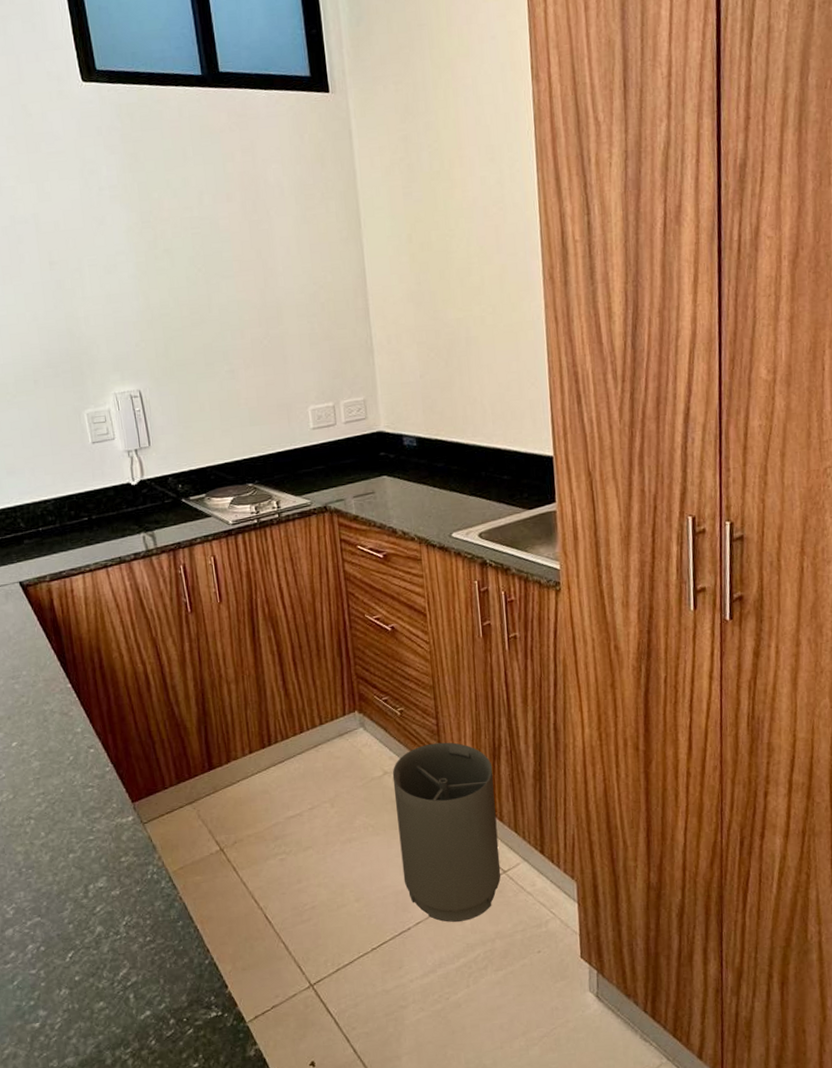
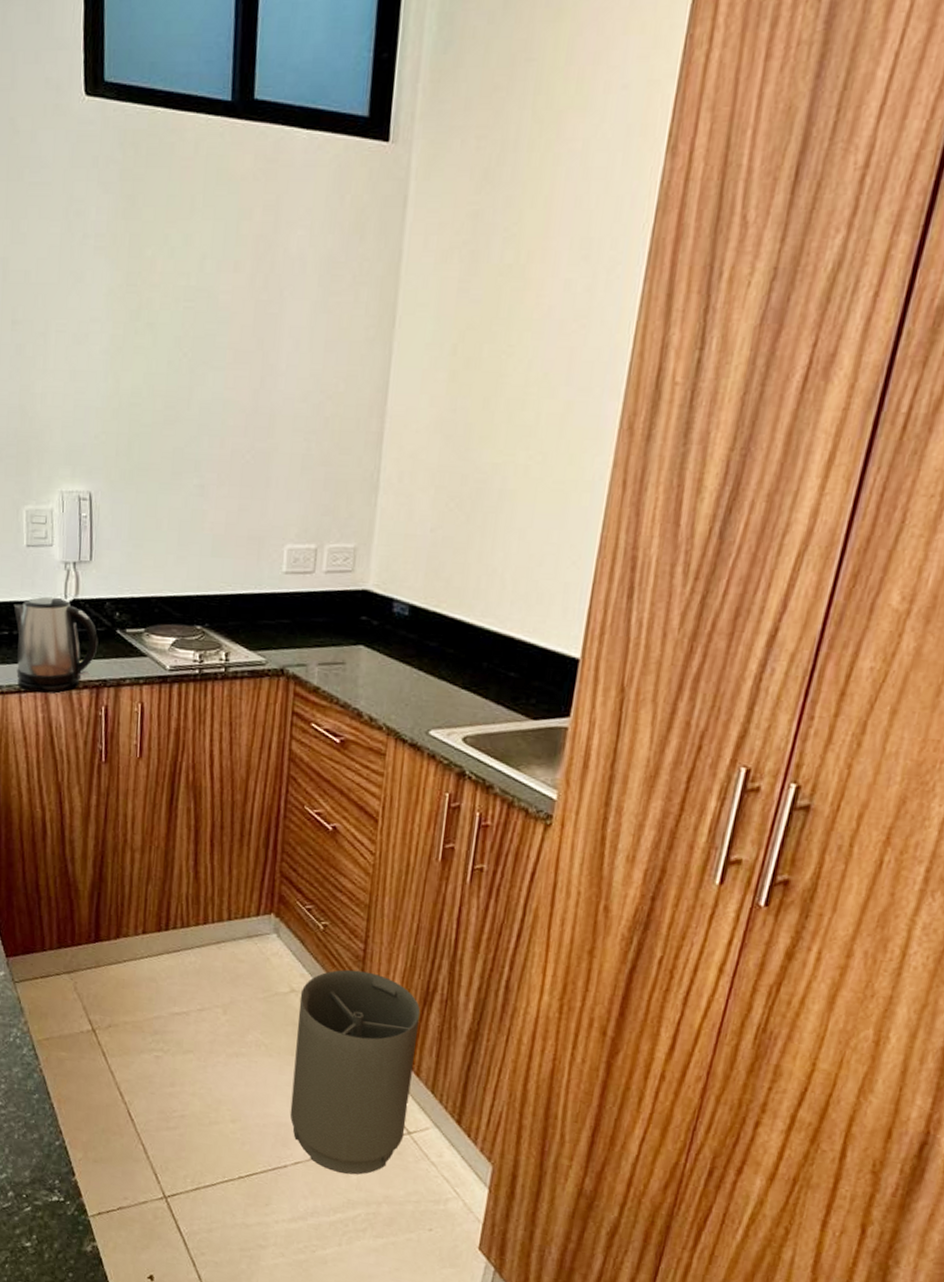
kettle: none [88,481,168,566] -> present [13,596,99,694]

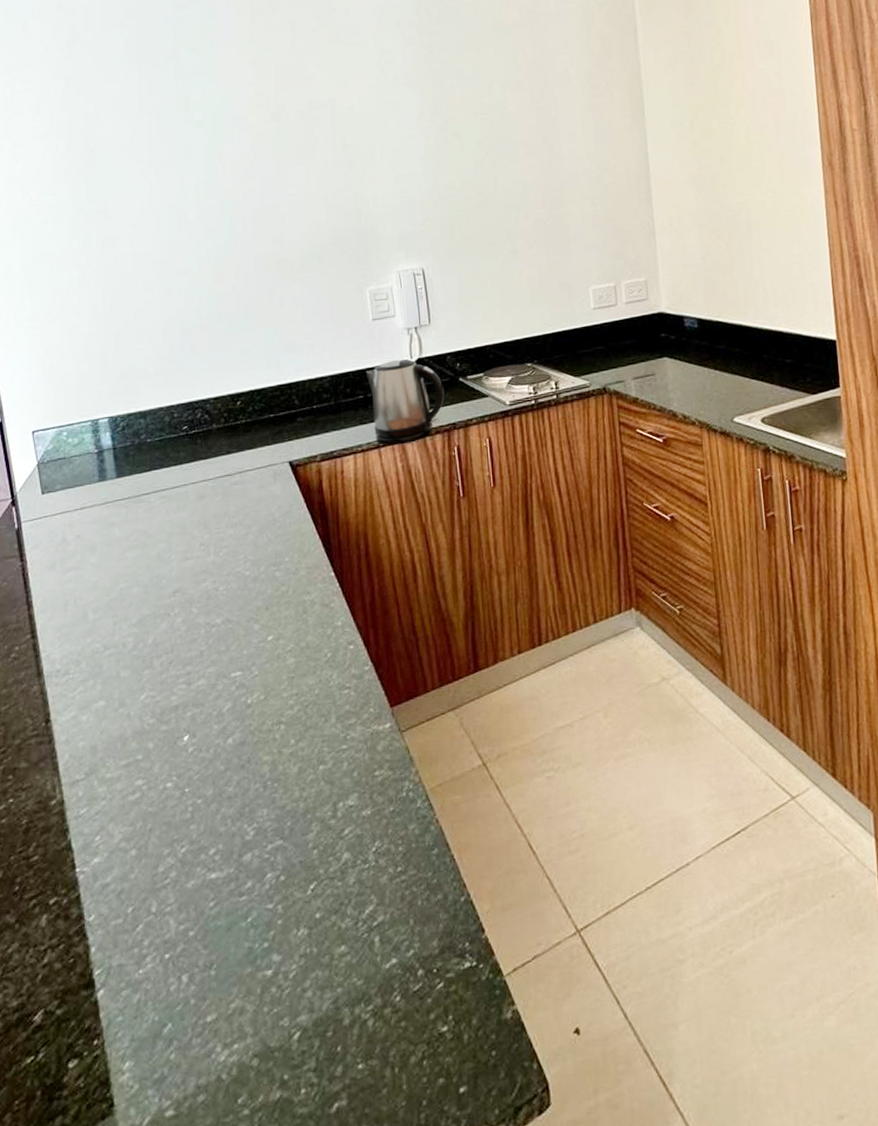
trash can: present [290,969,421,1175] -> none [670,645,789,857]

